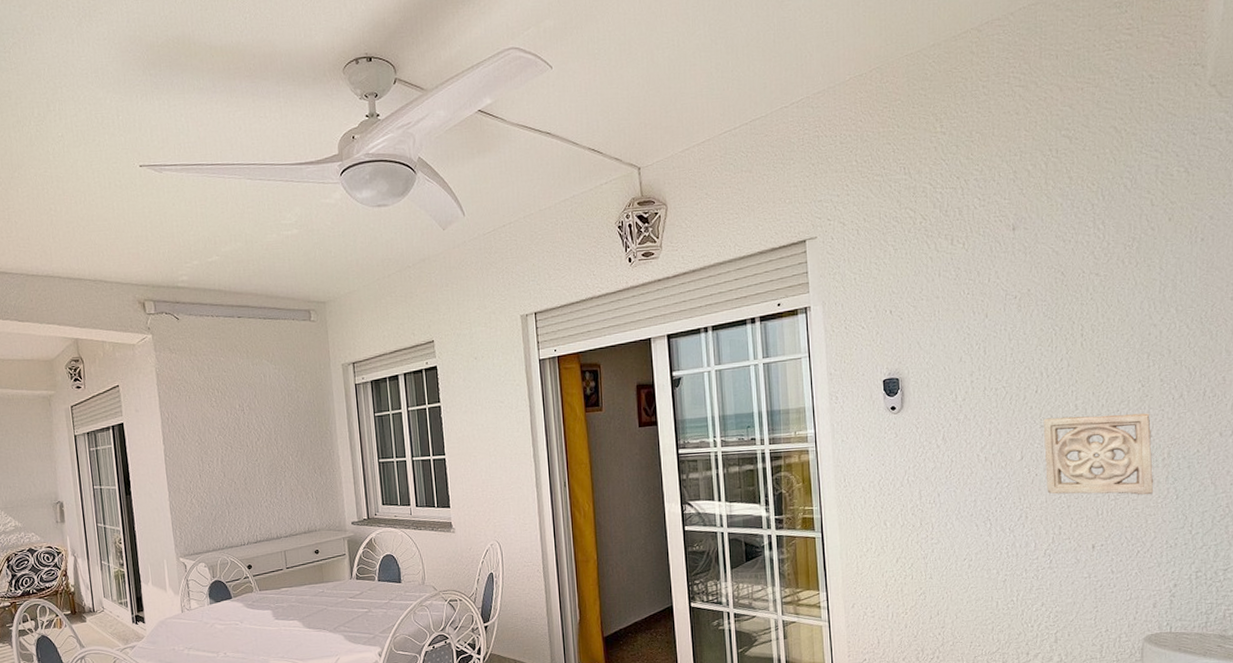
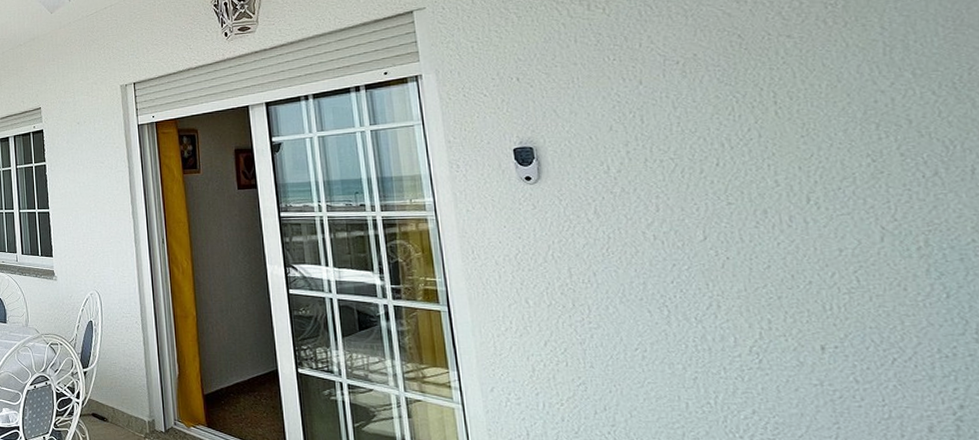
wall ornament: present [1043,413,1154,495] -> none [730,193,909,291]

